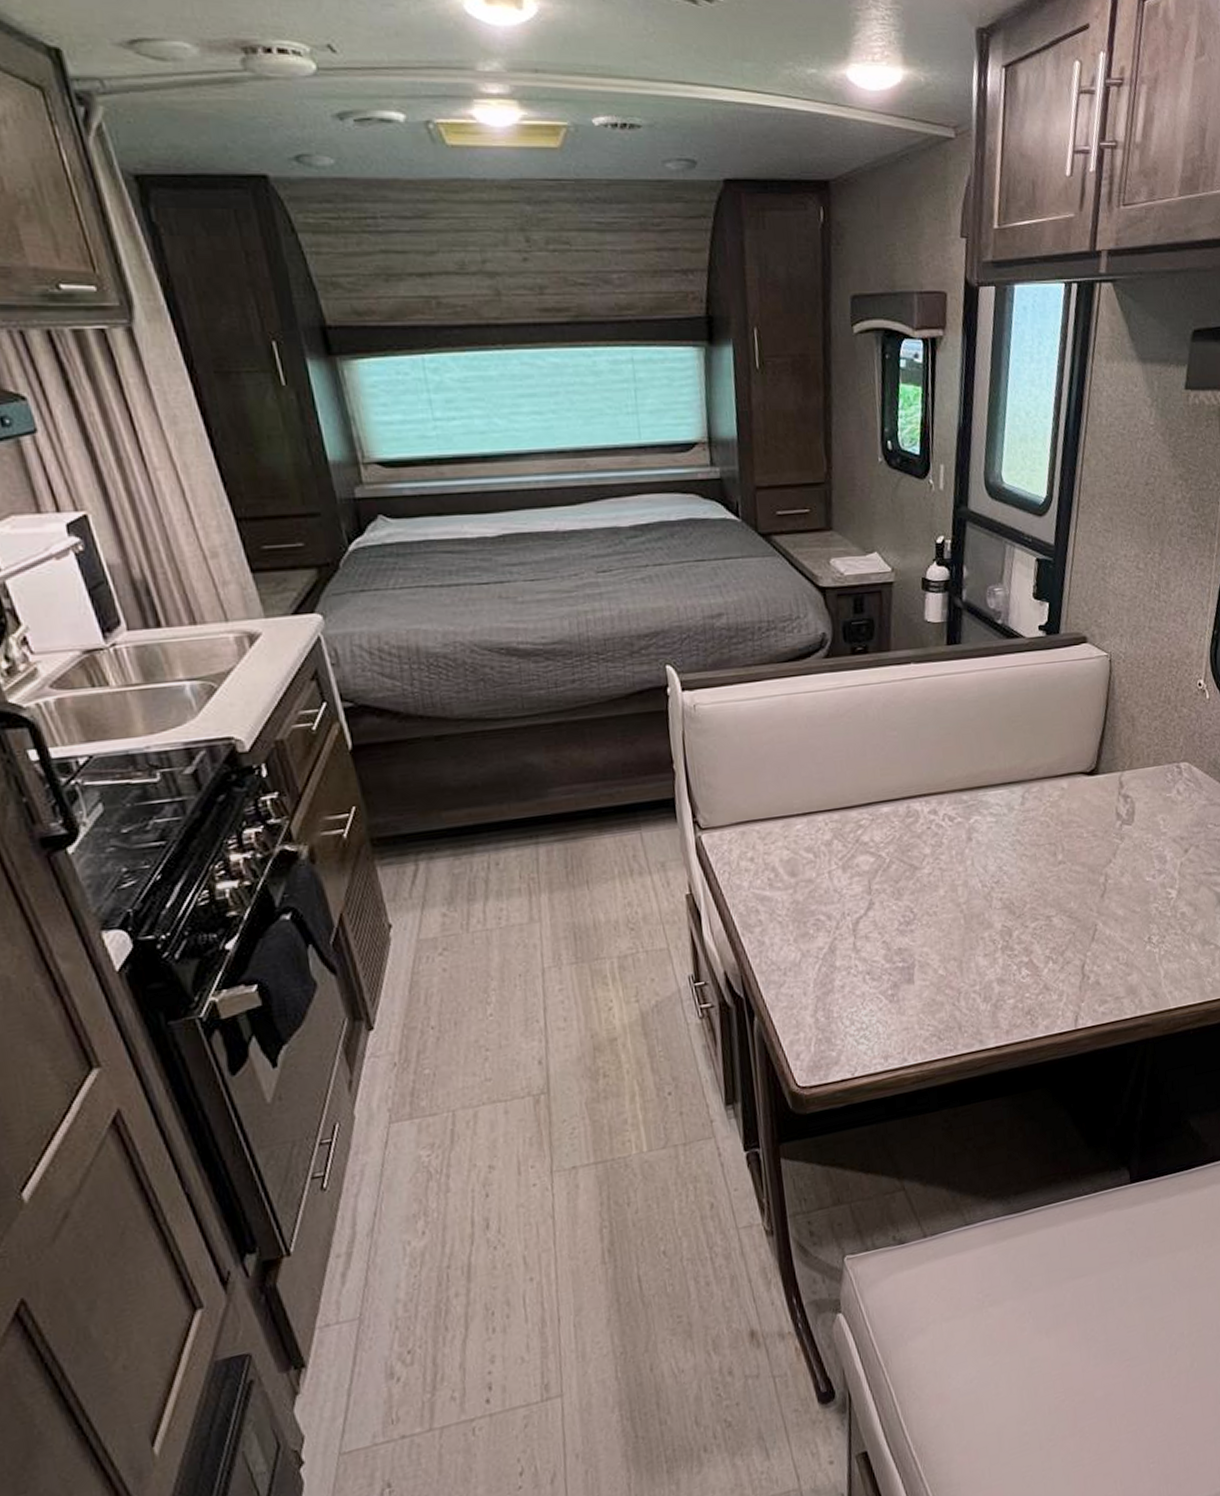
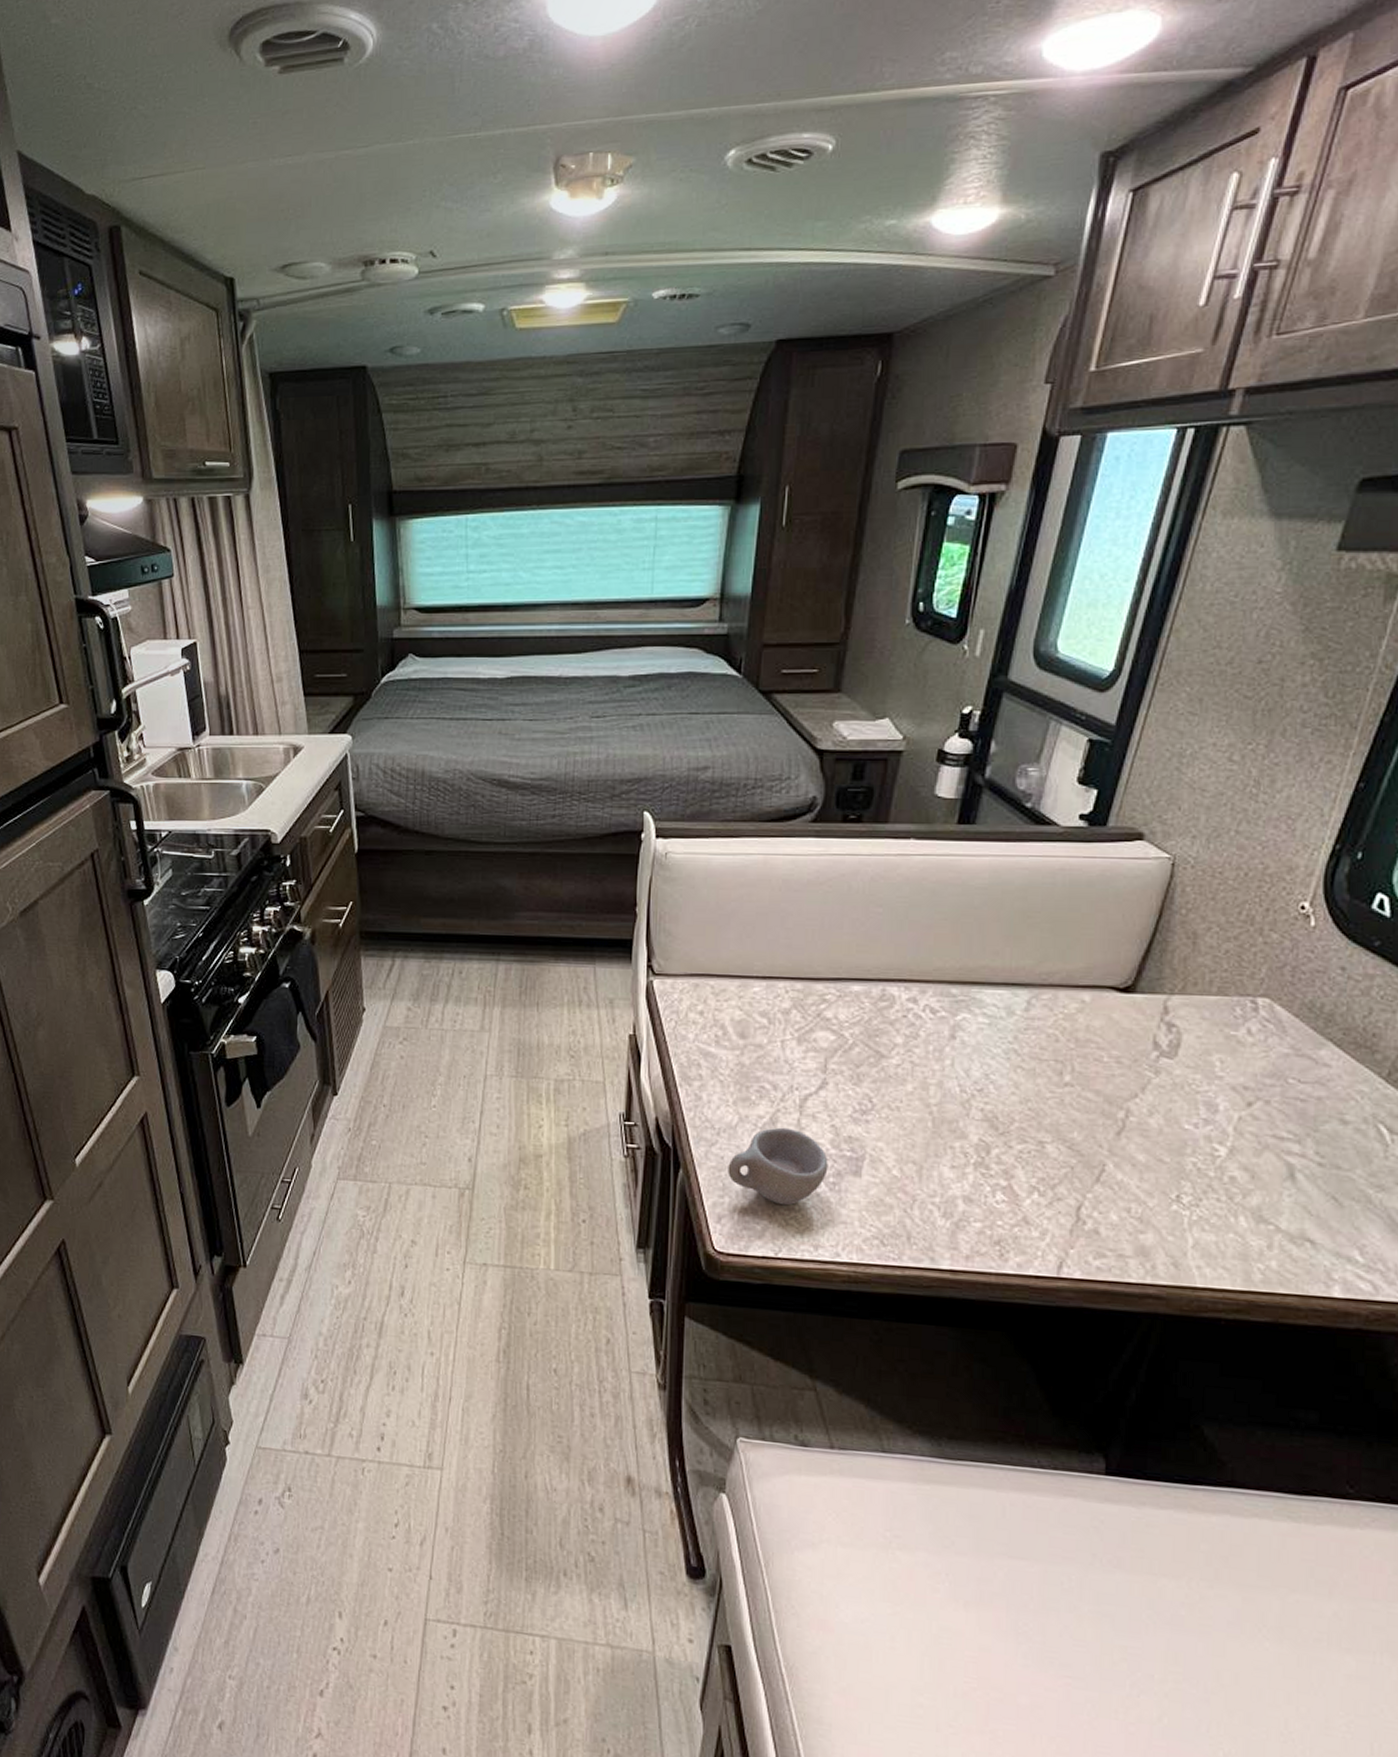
cup: none [798,953,886,1028] -> present [728,1127,828,1206]

